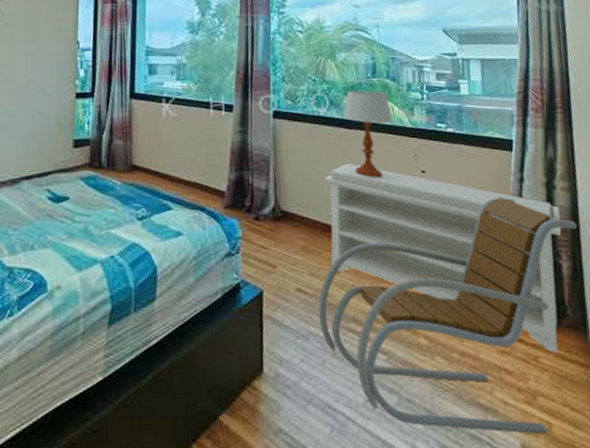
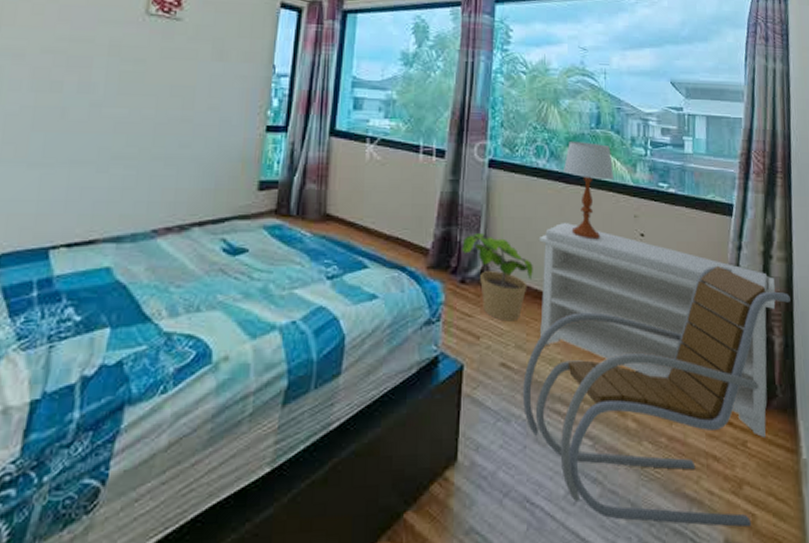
potted plant: none [254,176,321,253] -> present [462,233,533,322]

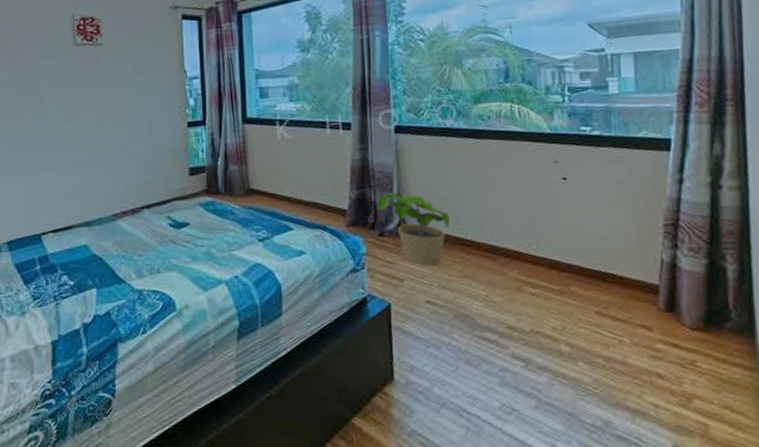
lounge chair: present [523,265,790,528] -> none [450,200,746,436]
bench: present [538,222,776,439] -> none [453,174,728,358]
table lamp: present [564,142,615,240] -> none [473,97,529,188]

